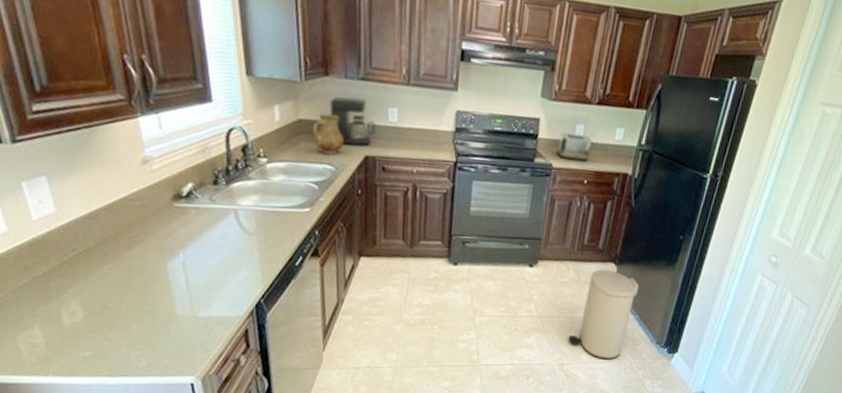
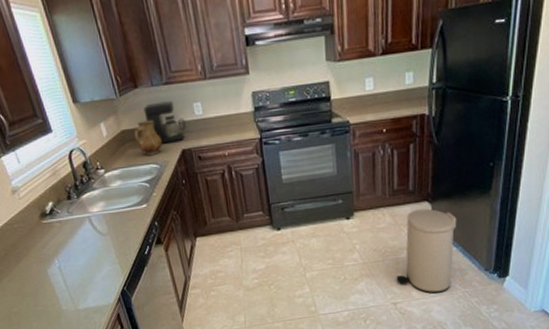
toaster: present [557,132,593,161] -> none [351,86,385,114]

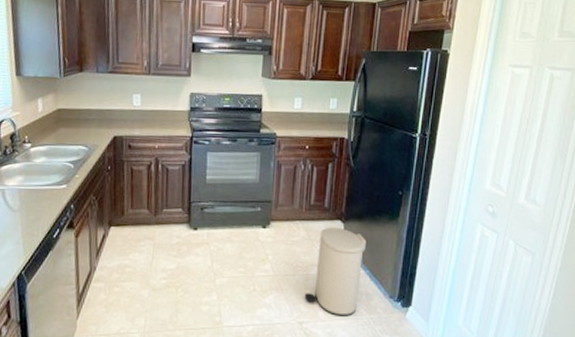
ceramic pitcher: present [134,120,162,156] -> none [70,103,96,138]
coffee maker: present [143,101,186,144] -> none [84,87,122,128]

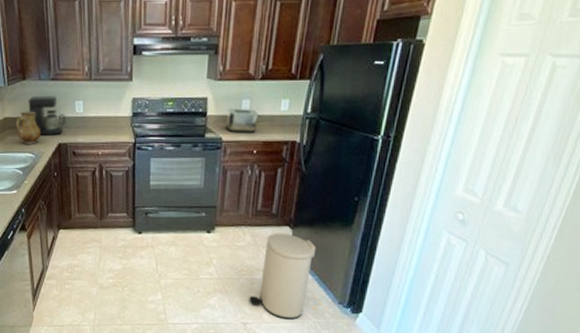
ceramic pitcher: none [70,103,96,138] -> present [16,111,40,145]
coffee maker: none [84,87,122,128] -> present [28,95,65,136]
toaster: none [279,105,311,129] -> present [225,108,260,133]

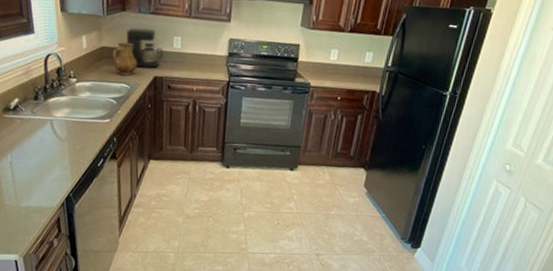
toaster: present [225,108,260,133] -> none [314,56,346,81]
pedal bin: present [249,233,316,320] -> none [323,173,386,252]

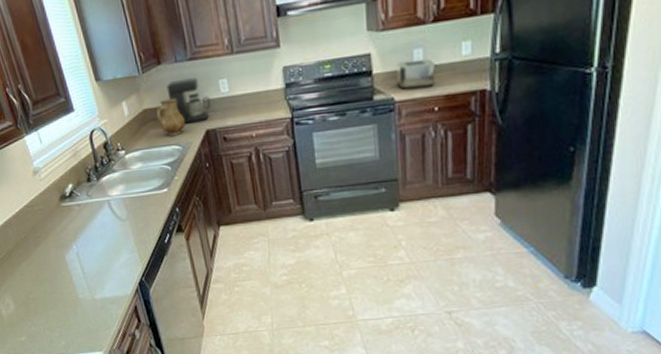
toaster: none [314,56,346,81] -> present [396,58,437,90]

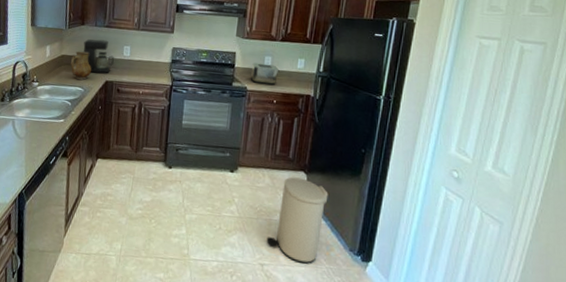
pedal bin: none [451,200,528,303] -> present [266,177,328,264]

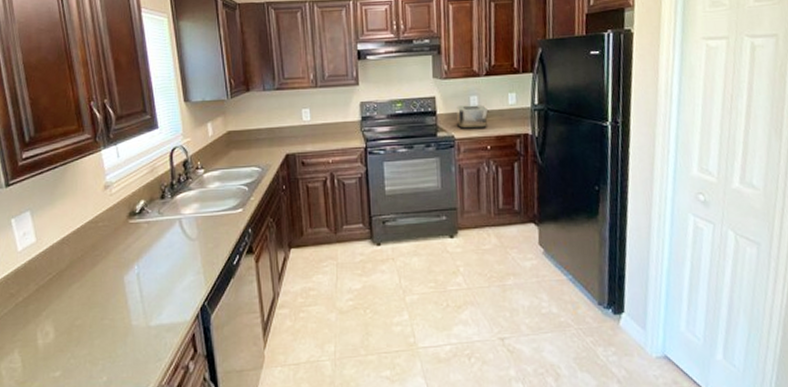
ceramic pitcher: present [70,51,92,80] -> none [240,123,266,159]
coffee maker: present [83,39,114,74] -> none [252,105,292,147]
pedal bin: present [266,177,328,264] -> none [503,231,566,329]

